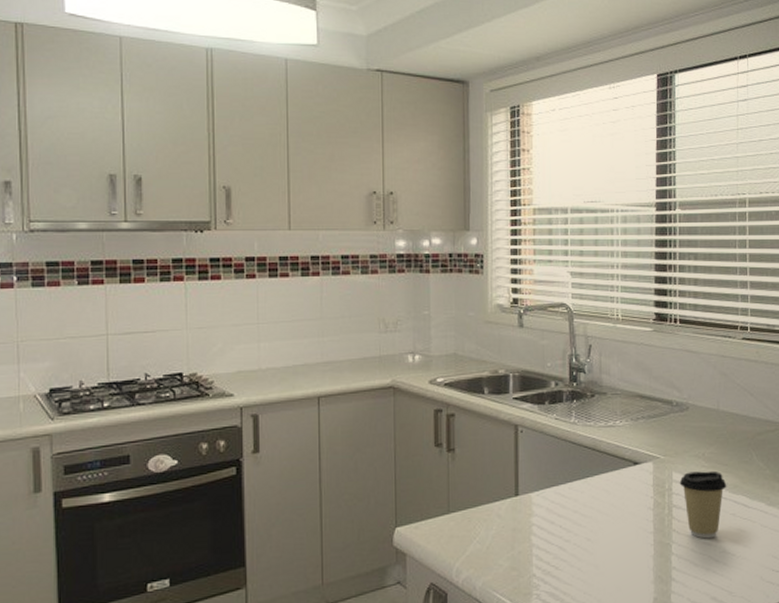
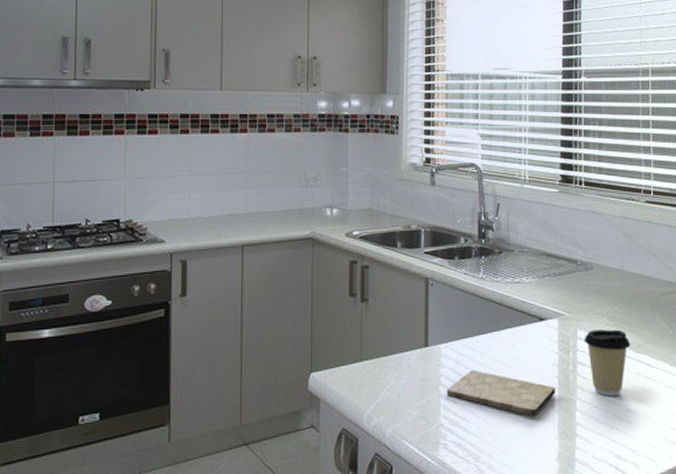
cutting board: none [538,517,651,563] -> present [446,369,555,417]

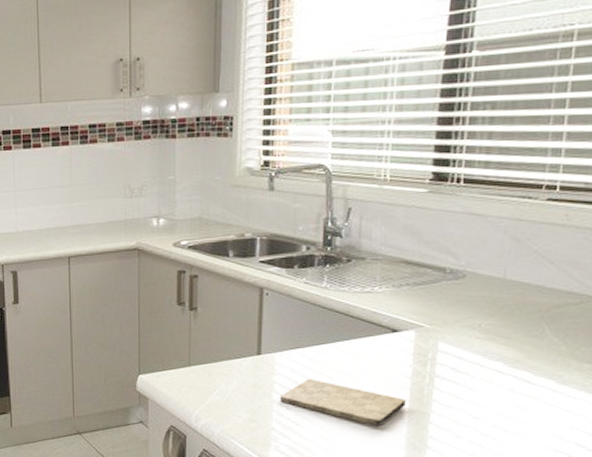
coffee cup: present [584,329,631,396] -> none [445,343,507,412]

